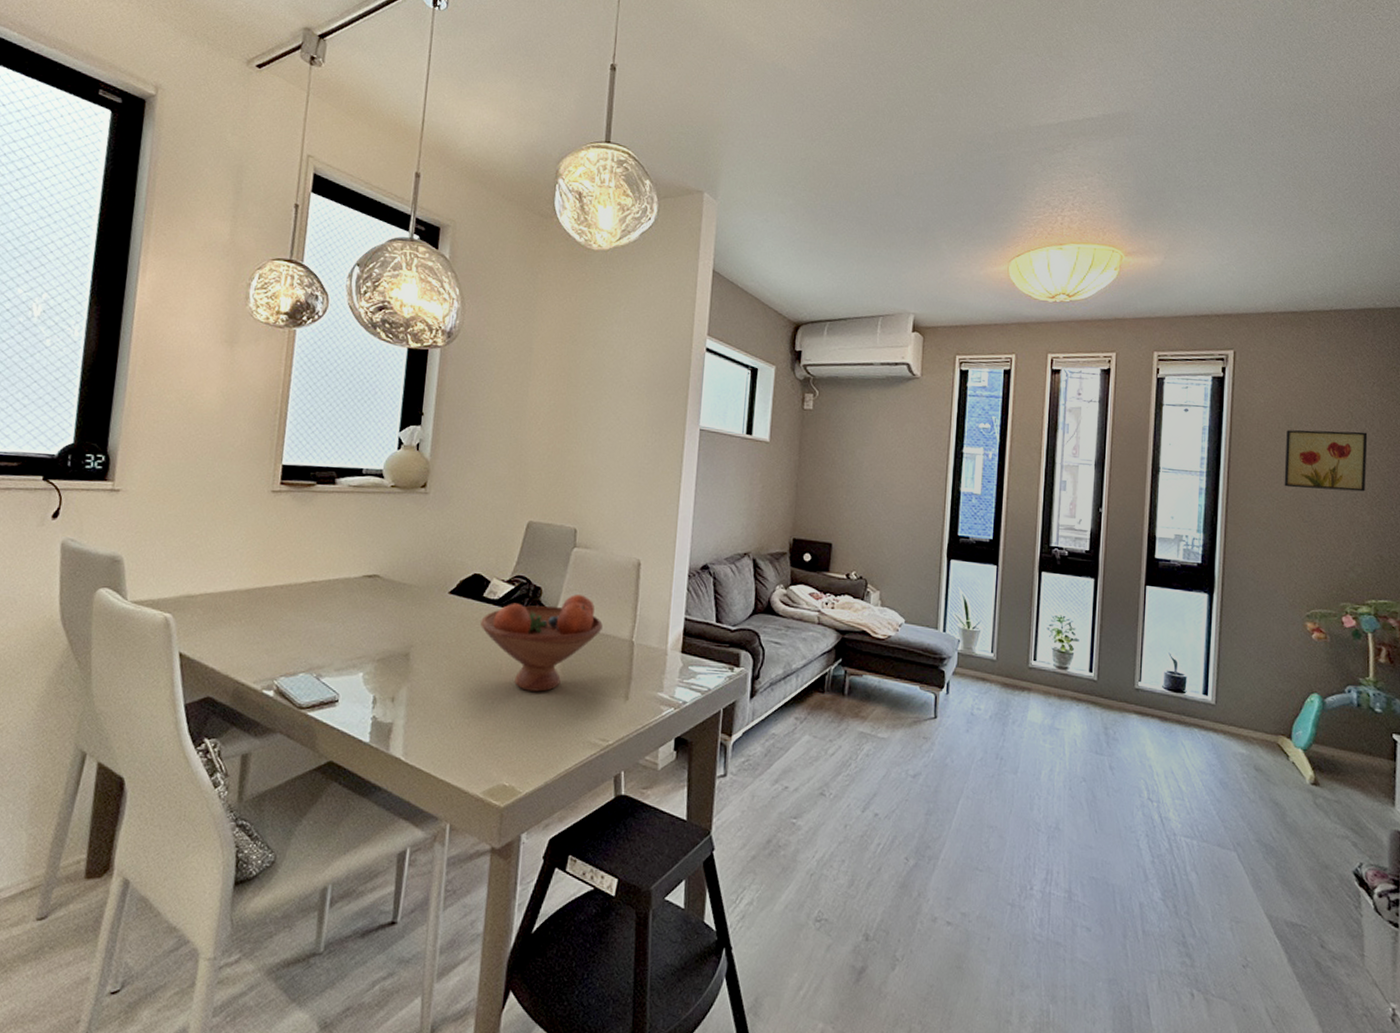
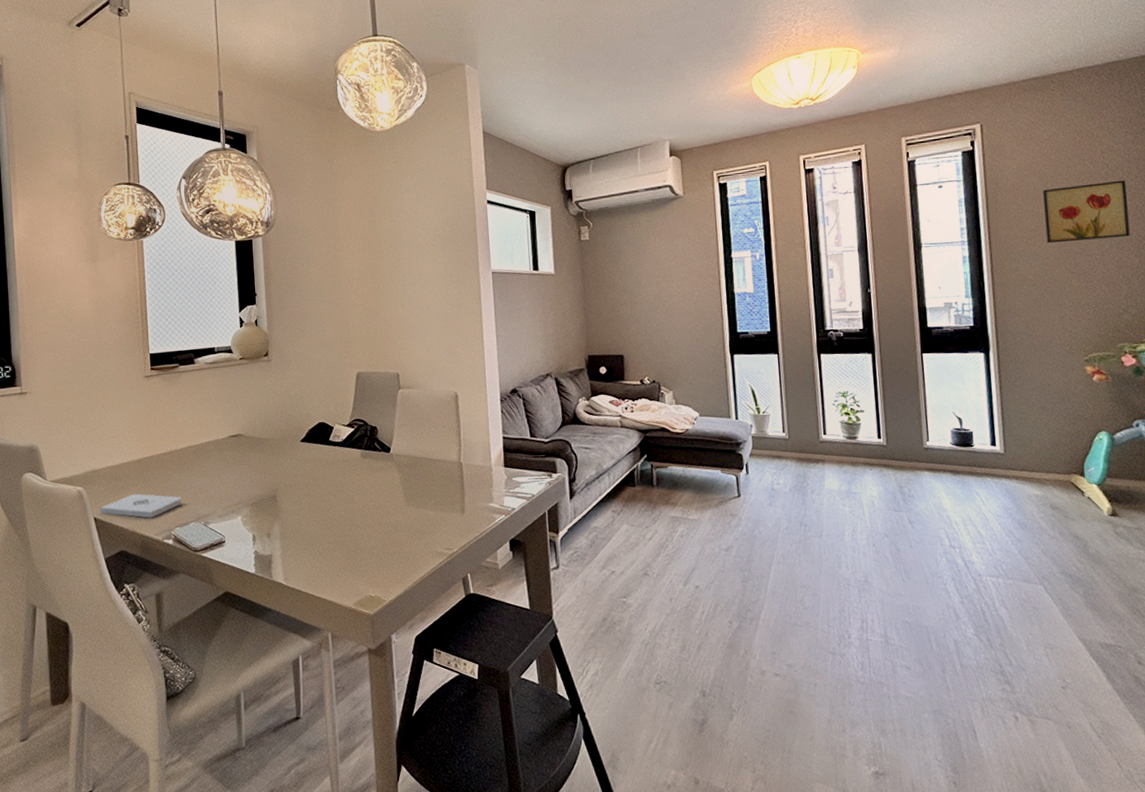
notepad: none [187,629,294,662] -> present [99,493,182,518]
fruit bowl: present [481,595,603,692] -> none [331,429,433,515]

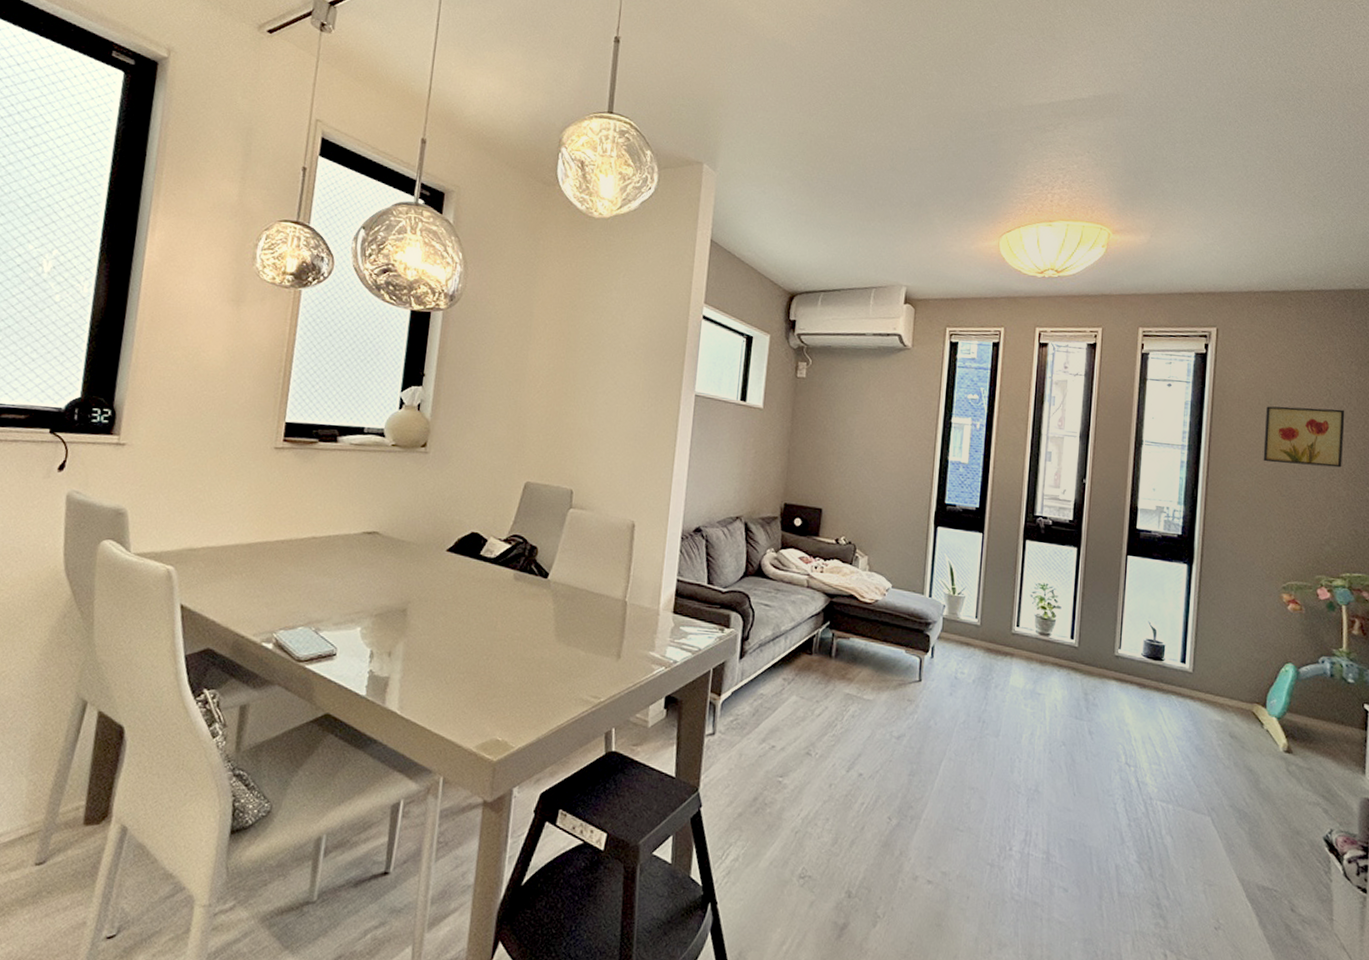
notepad: present [99,493,182,518] -> none [189,583,293,615]

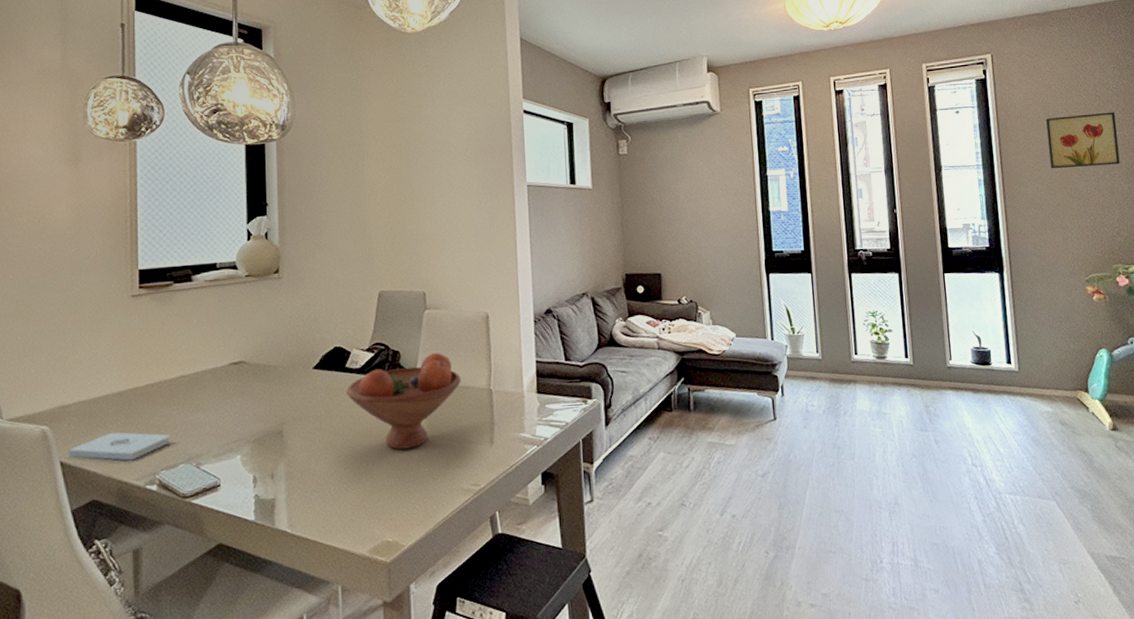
notepad: none [189,583,293,615] -> present [68,432,170,461]
fruit bowl: none [477,554,597,649] -> present [347,353,461,450]

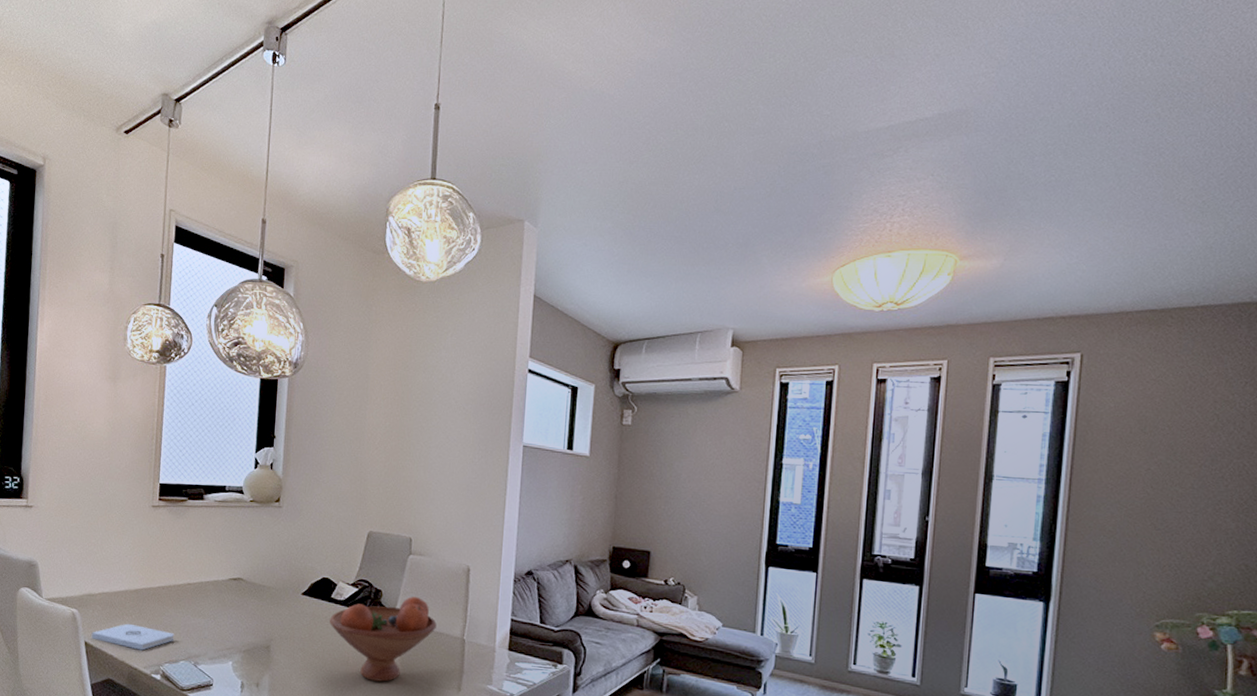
wall art: present [1046,112,1120,169] -> none [1134,434,1236,498]

